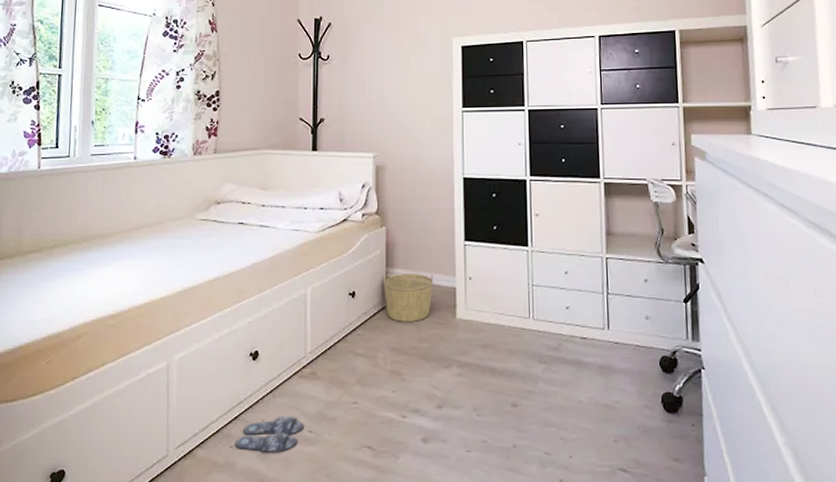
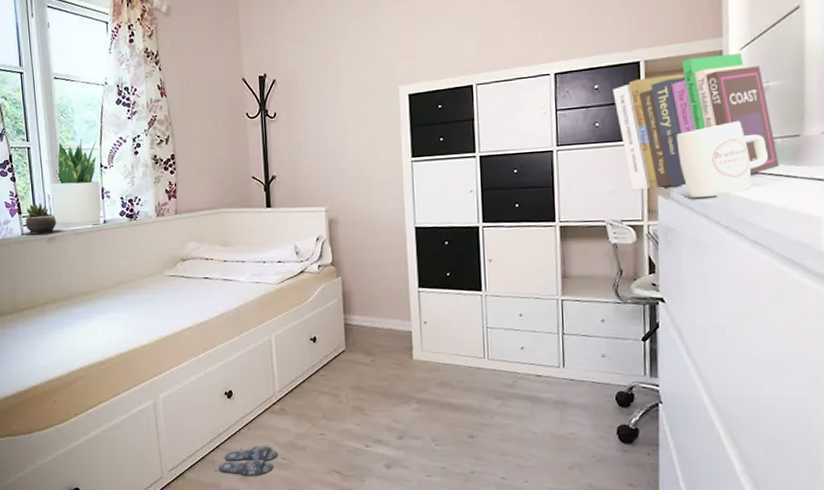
succulent plant: none [37,134,87,170] -> present [20,203,63,236]
planter: none [77,69,136,163] -> present [46,139,101,228]
basket: present [383,274,433,322] -> none [341,319,389,364]
books: none [652,30,801,151] -> present [613,53,780,190]
mug: none [709,91,790,160] -> present [676,121,768,198]

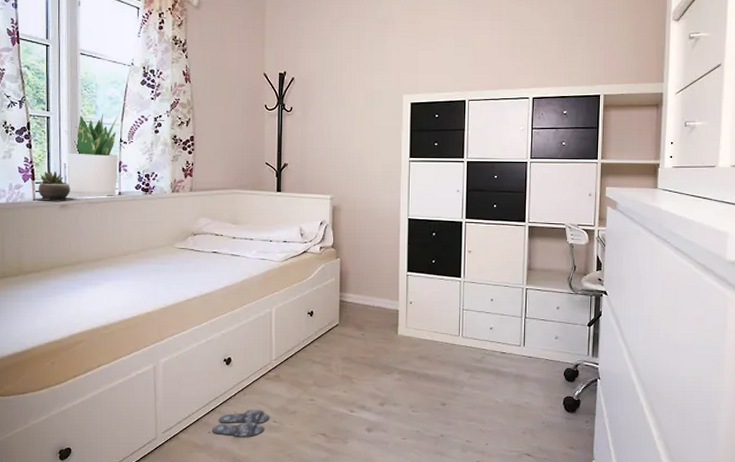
books: present [613,53,780,190] -> none [578,96,700,201]
mug: present [676,121,768,198] -> none [624,151,691,210]

